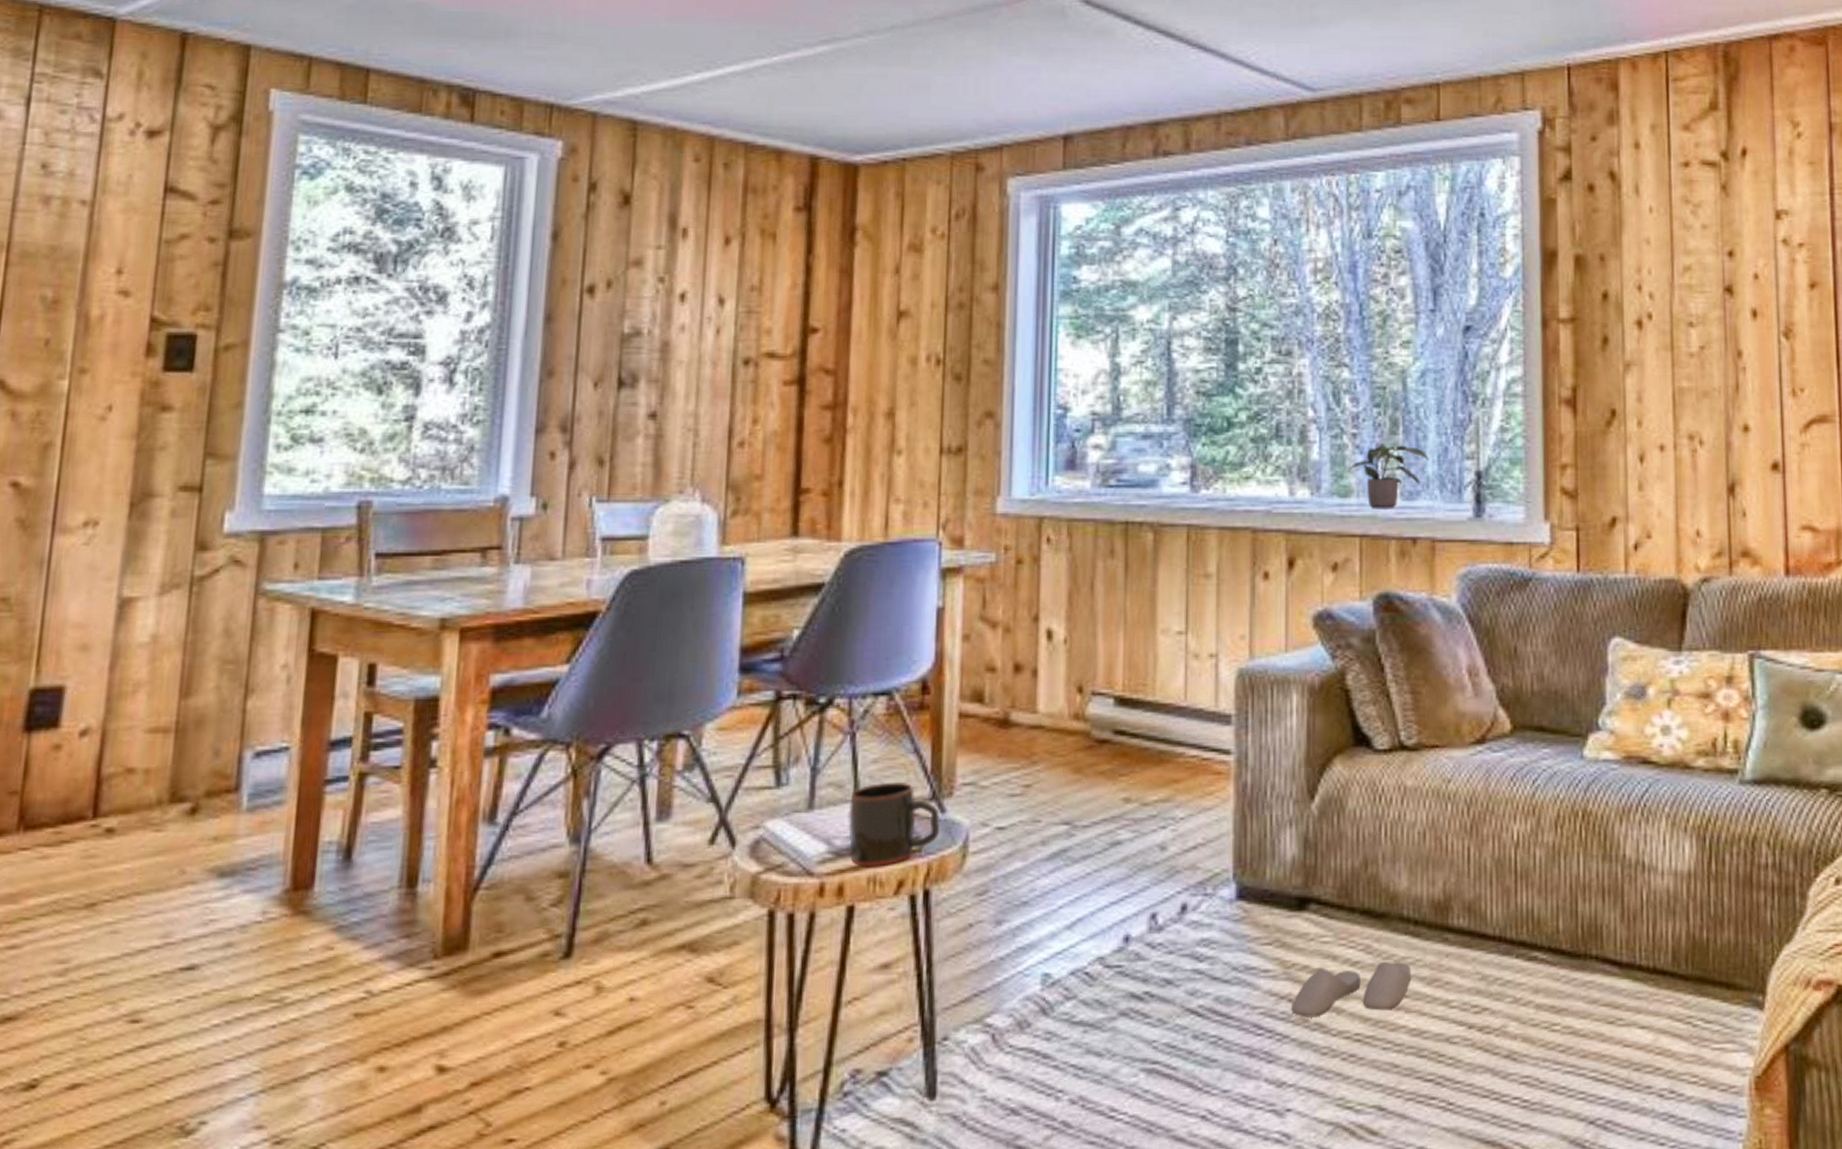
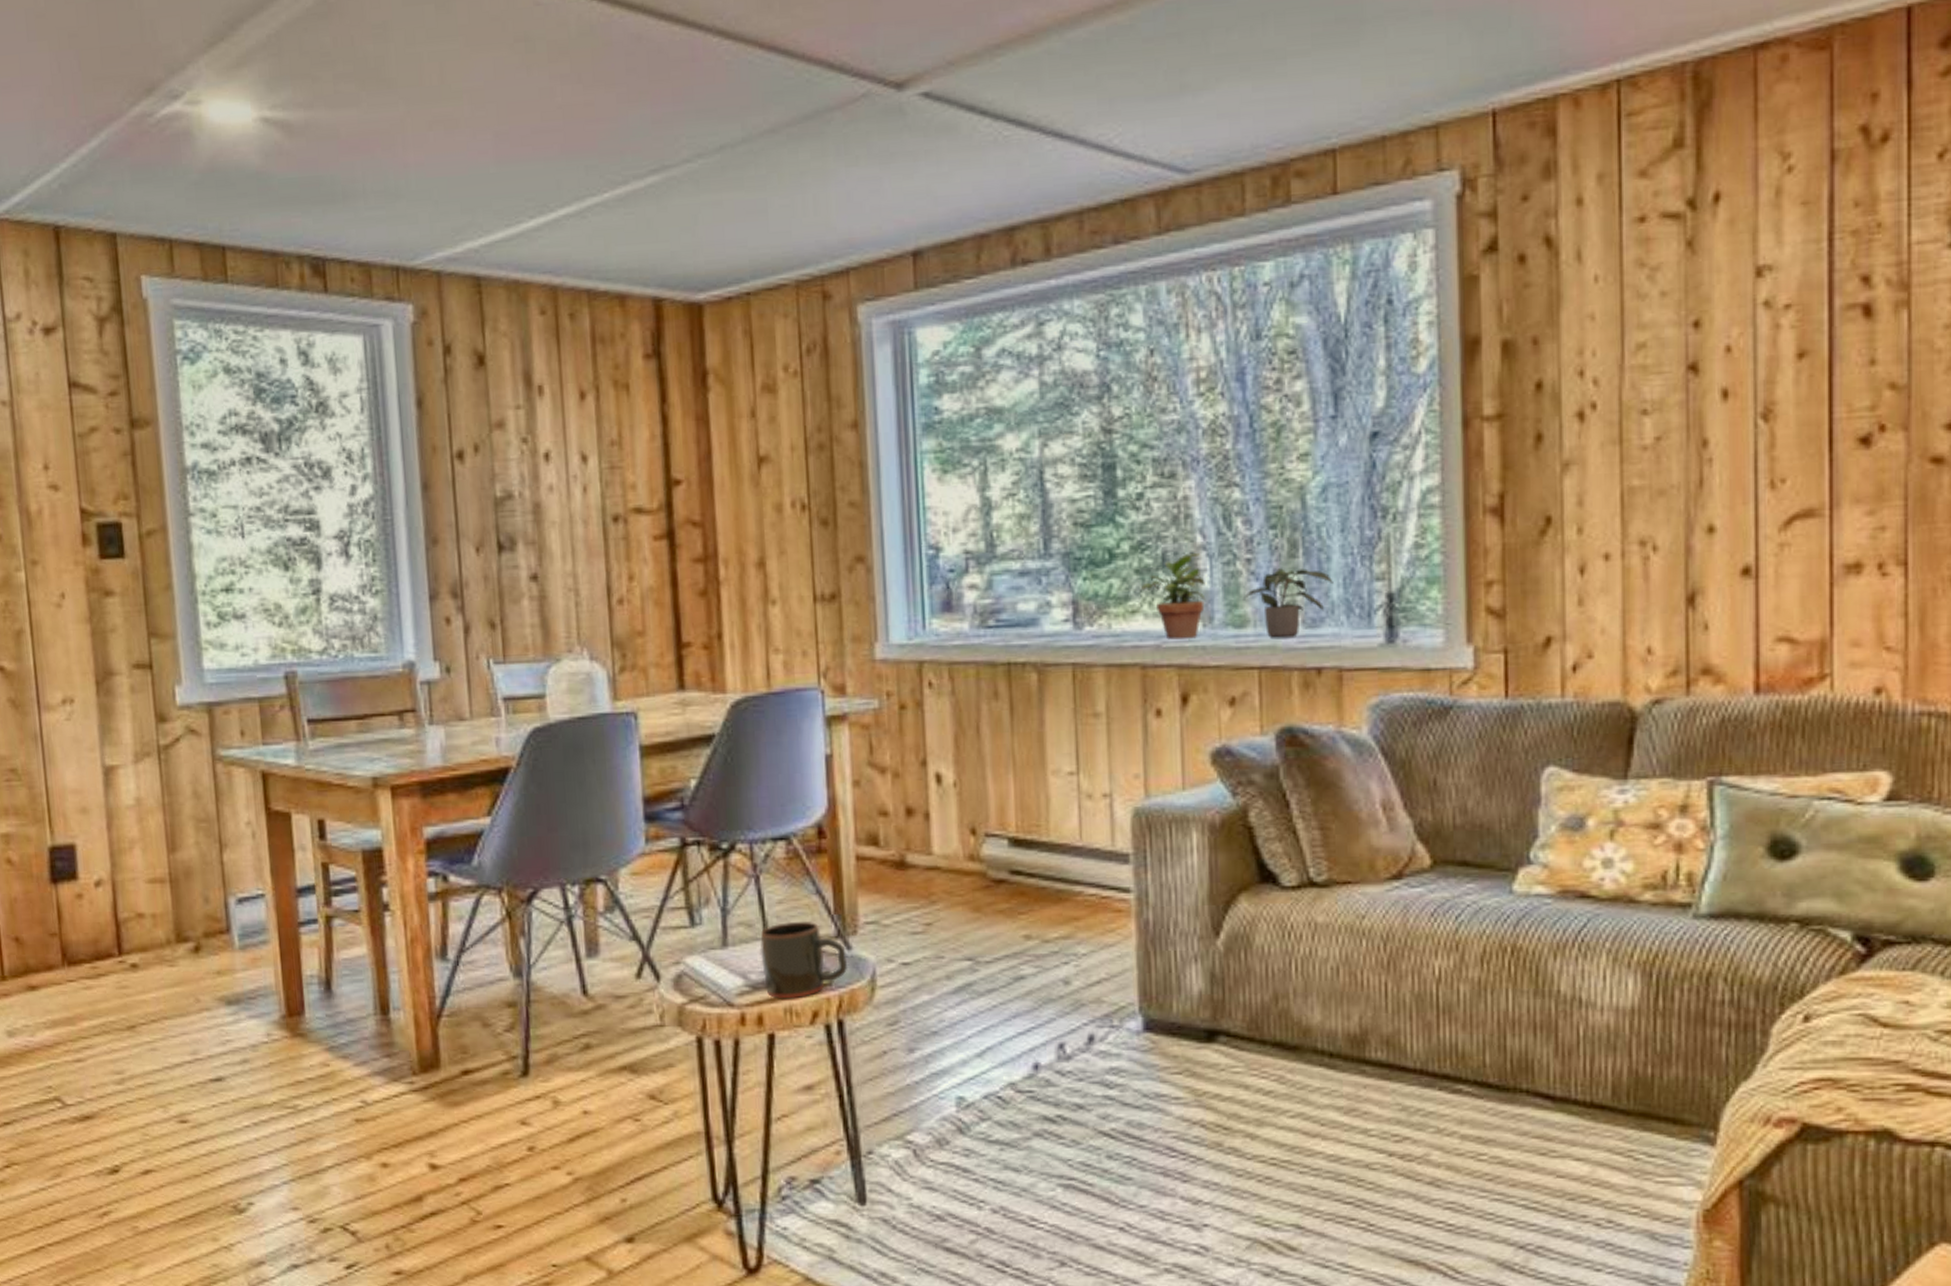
potted plant: none [1256,426,1314,507] -> present [1141,553,1206,640]
slippers: present [1291,961,1412,1018] -> none [1204,1091,1328,1142]

